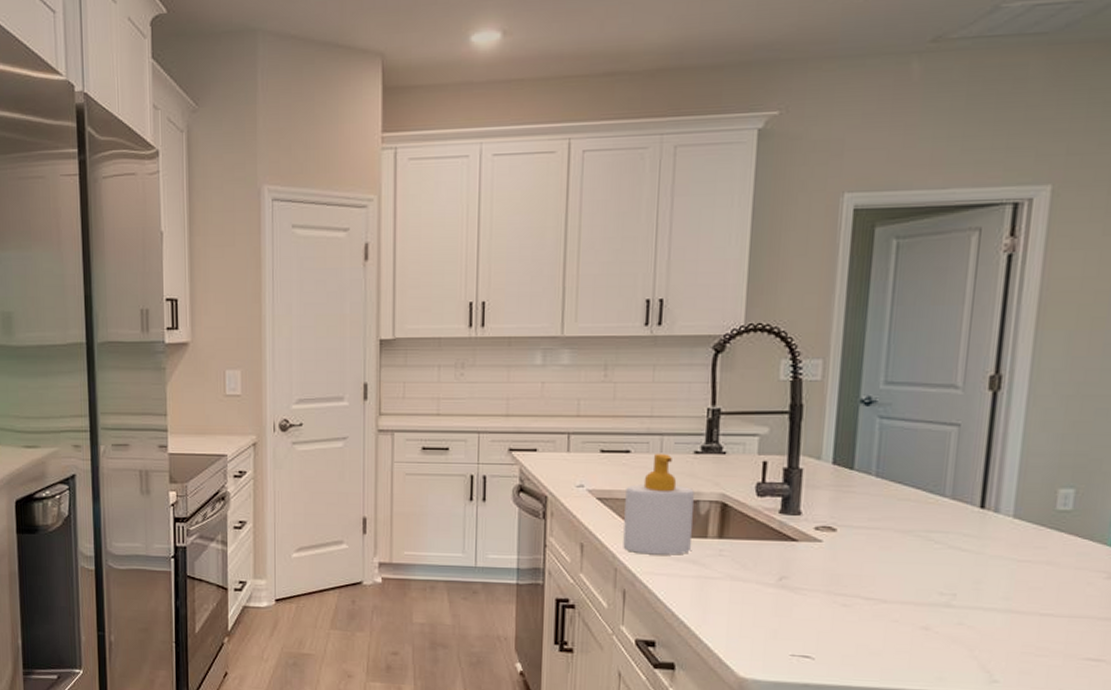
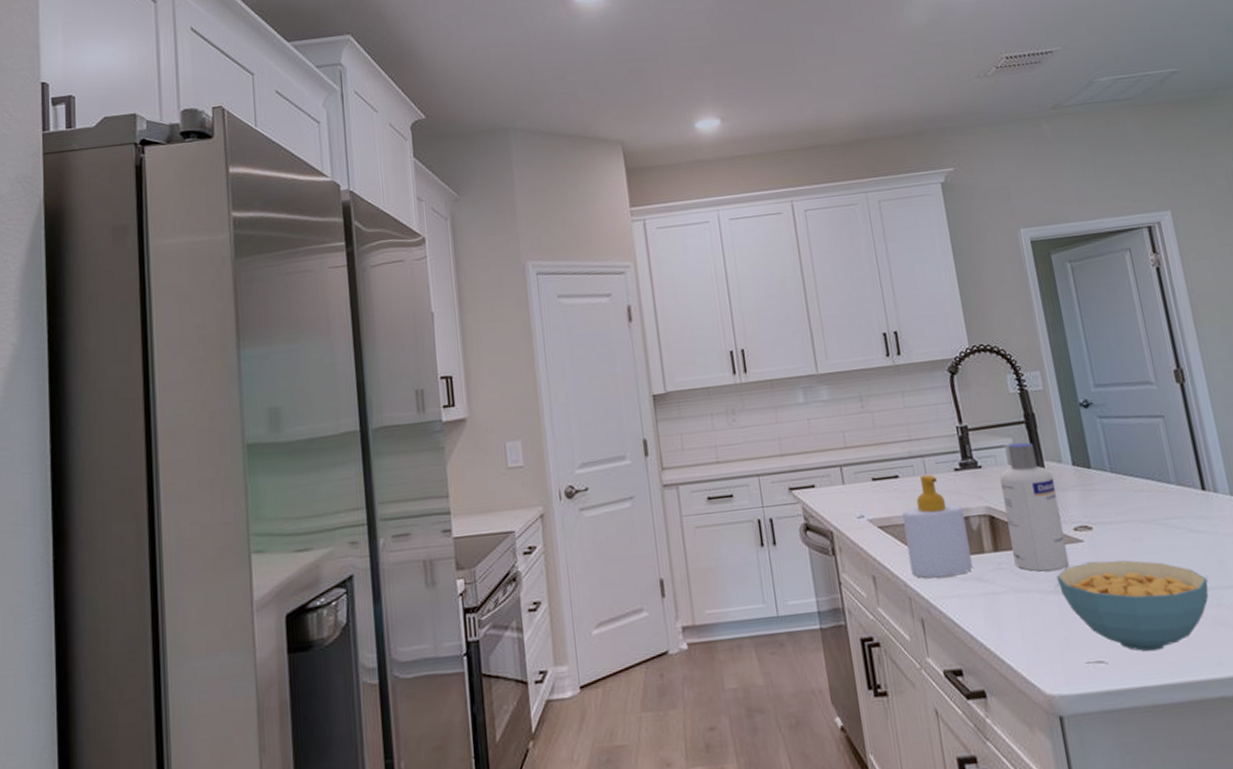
screw cap bottle: none [738,433,807,565] -> present [999,442,1070,572]
cereal bowl: none [781,563,955,656] -> present [1056,560,1209,652]

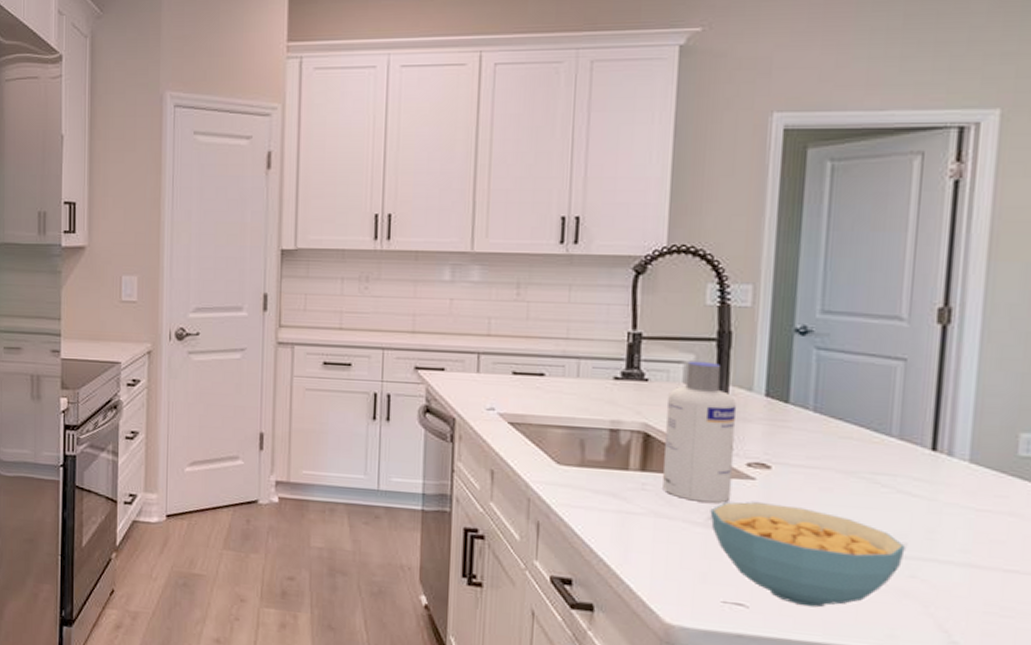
soap bottle: present [902,474,973,579] -> none [537,377,614,487]

